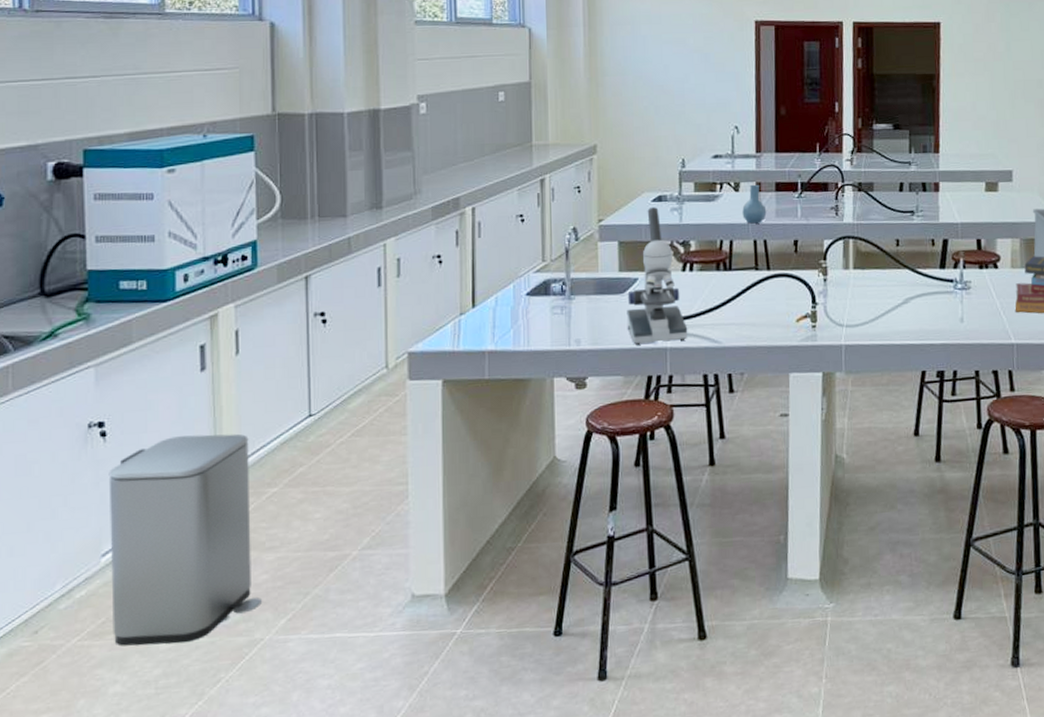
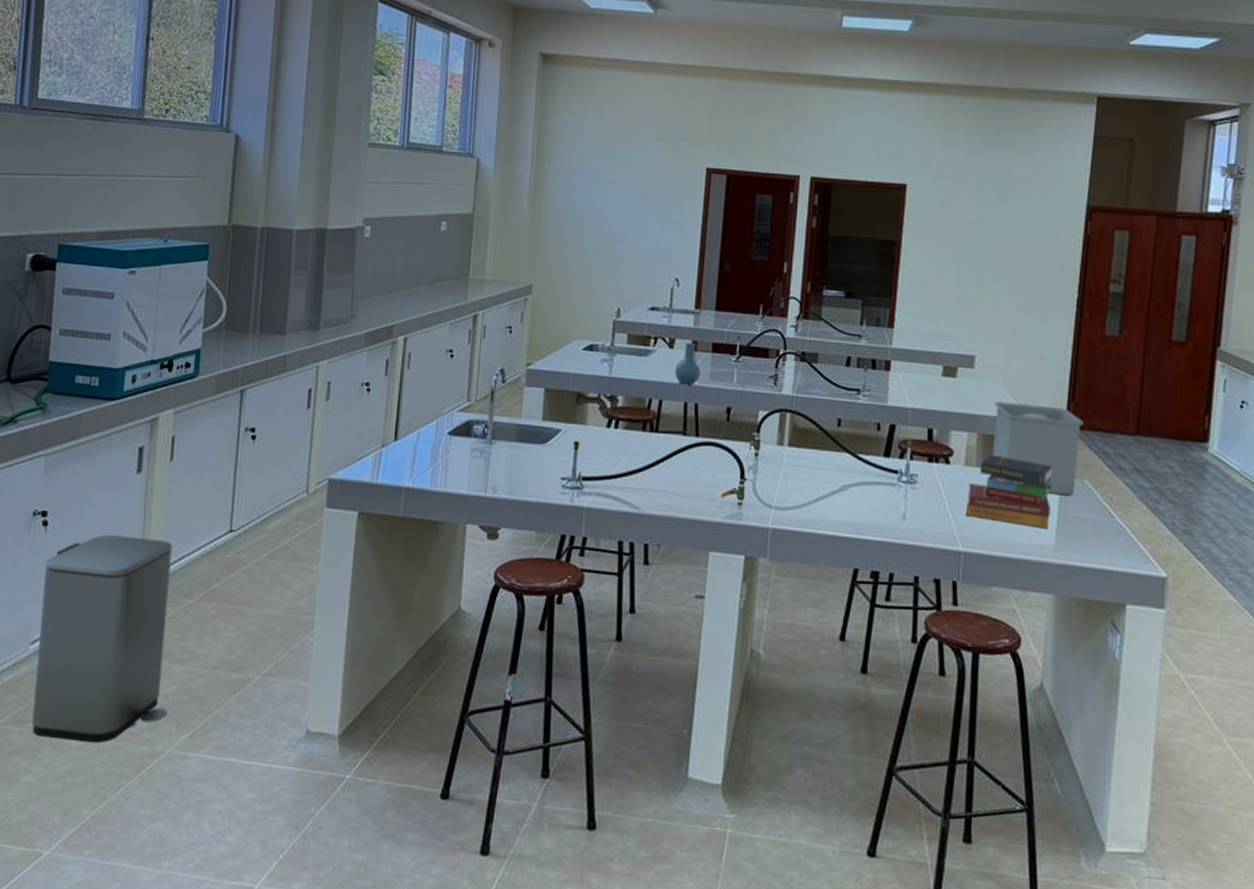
microscope: present [626,207,688,345] -> none [545,356,607,503]

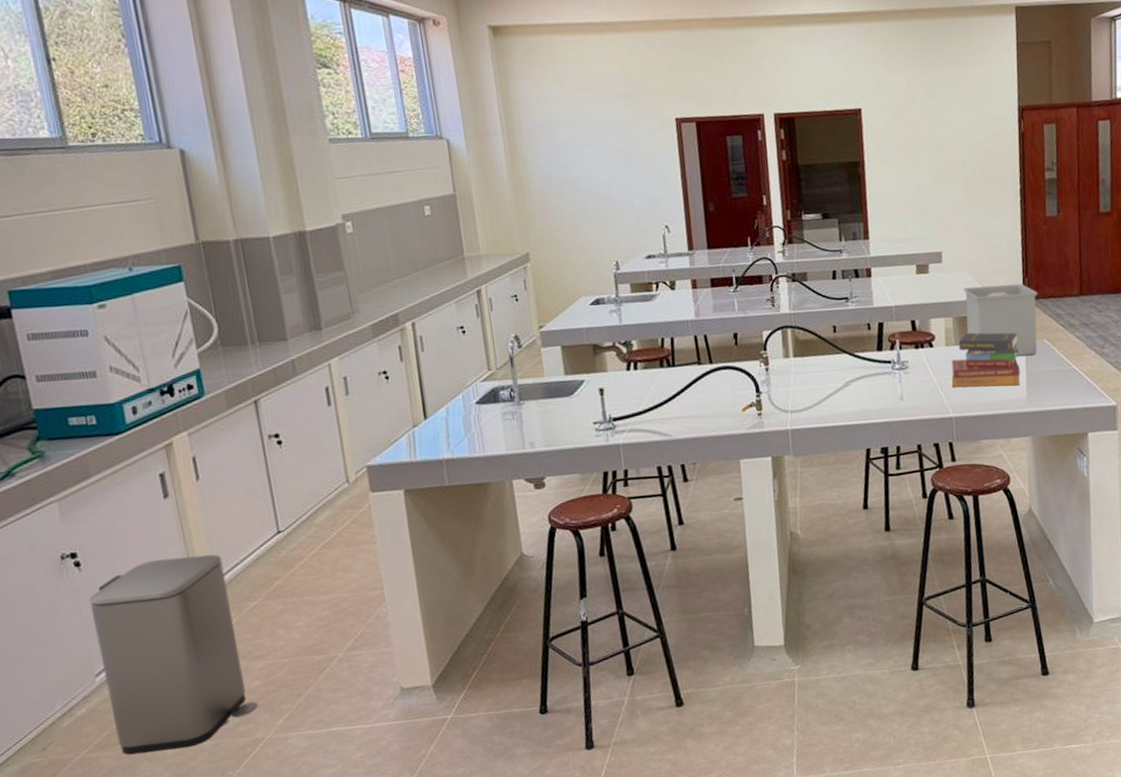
flask: present [675,342,701,385] -> none [680,281,705,321]

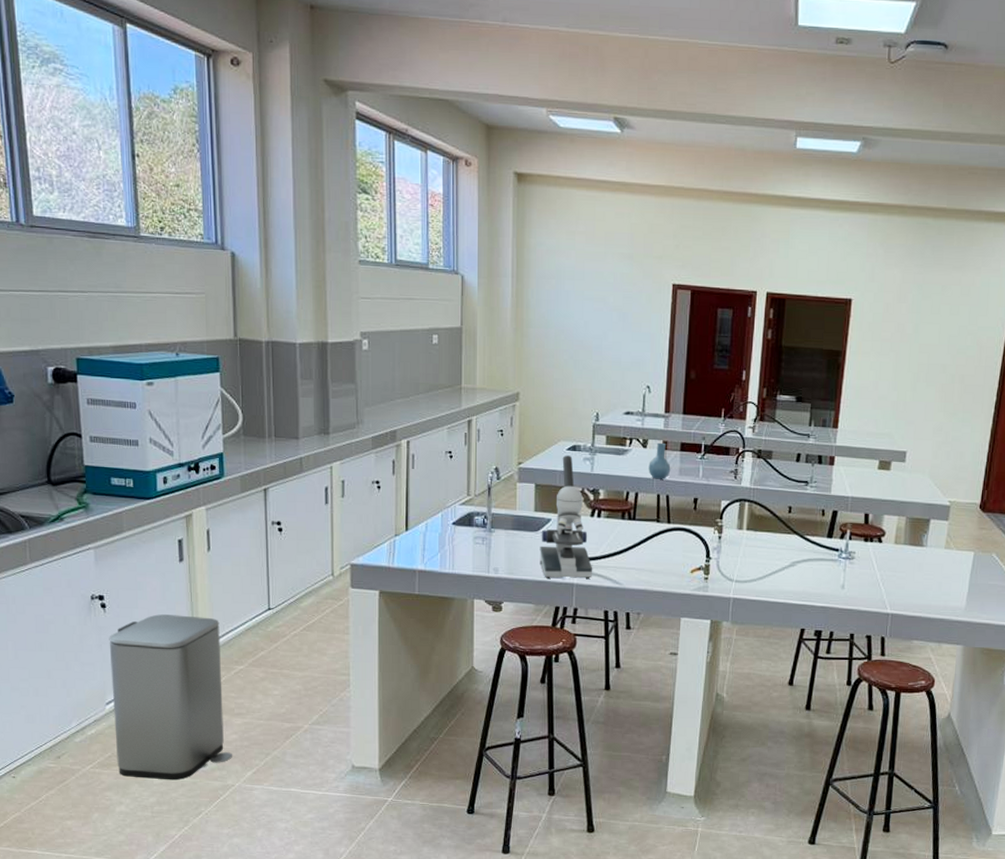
microscope: none [575,310,638,444] -> present [539,456,593,580]
flask: none [680,281,705,321] -> present [648,442,671,479]
books: present [951,332,1020,388] -> none [893,535,968,594]
container: present [963,283,1038,357] -> none [917,490,995,567]

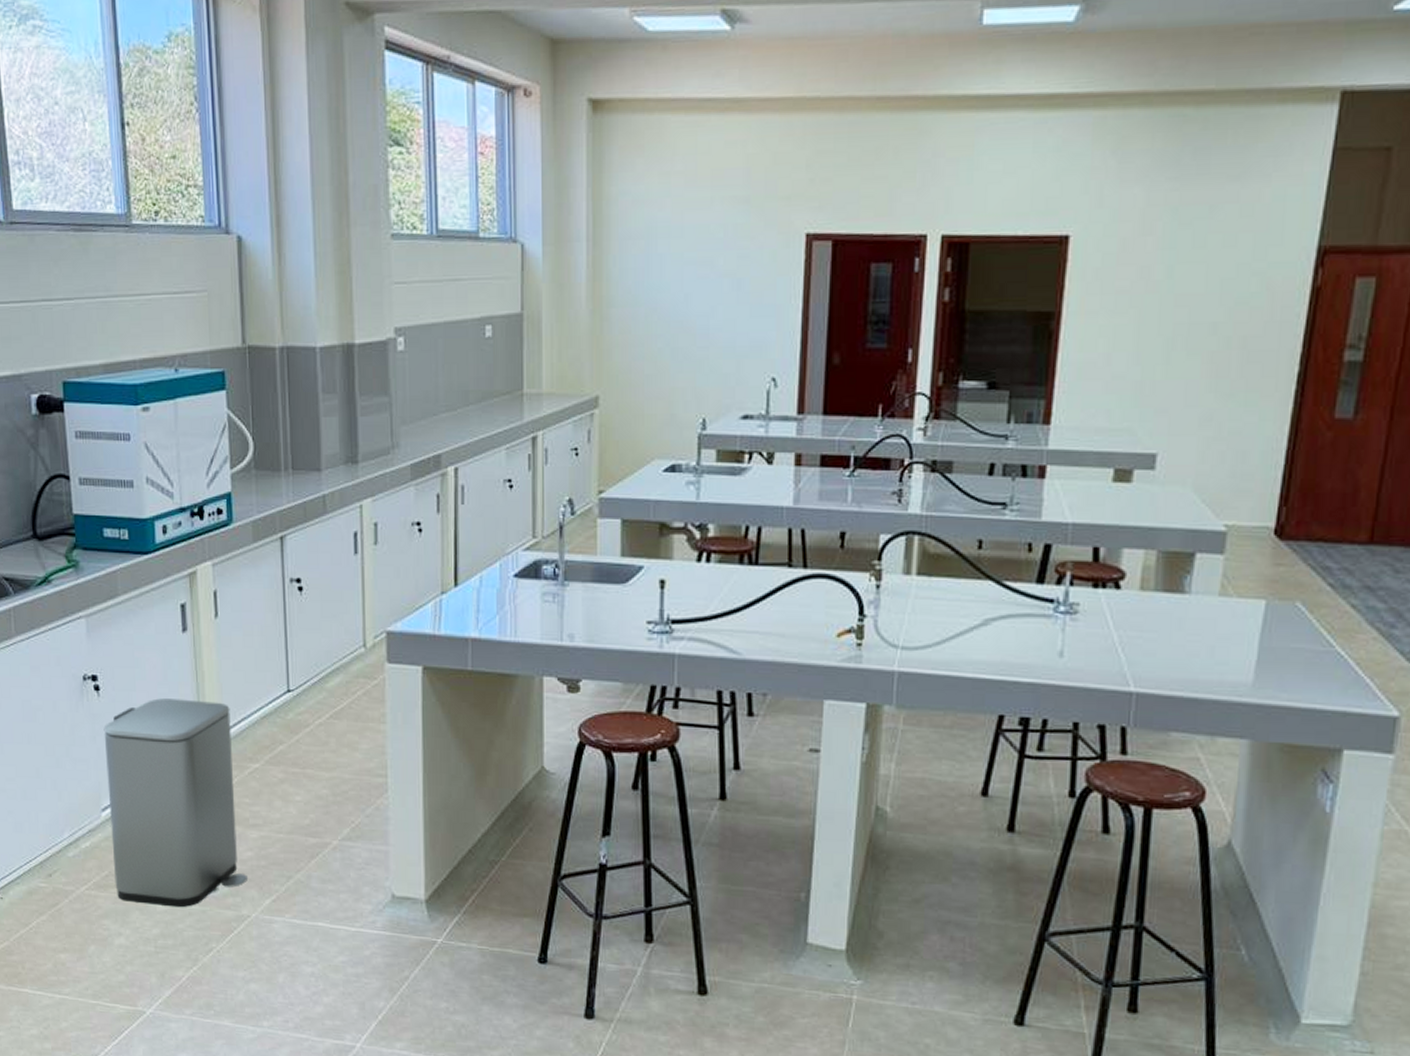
microscope: present [539,456,593,580] -> none [628,479,701,648]
flask: present [648,442,671,479] -> none [775,456,807,507]

